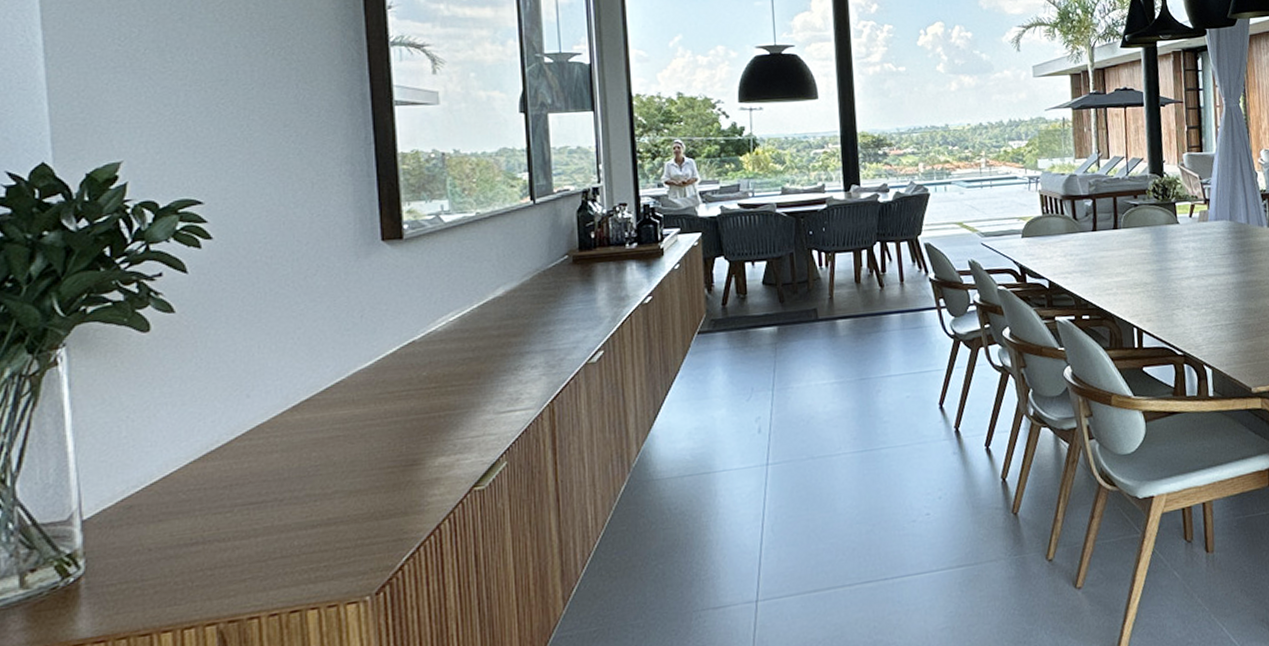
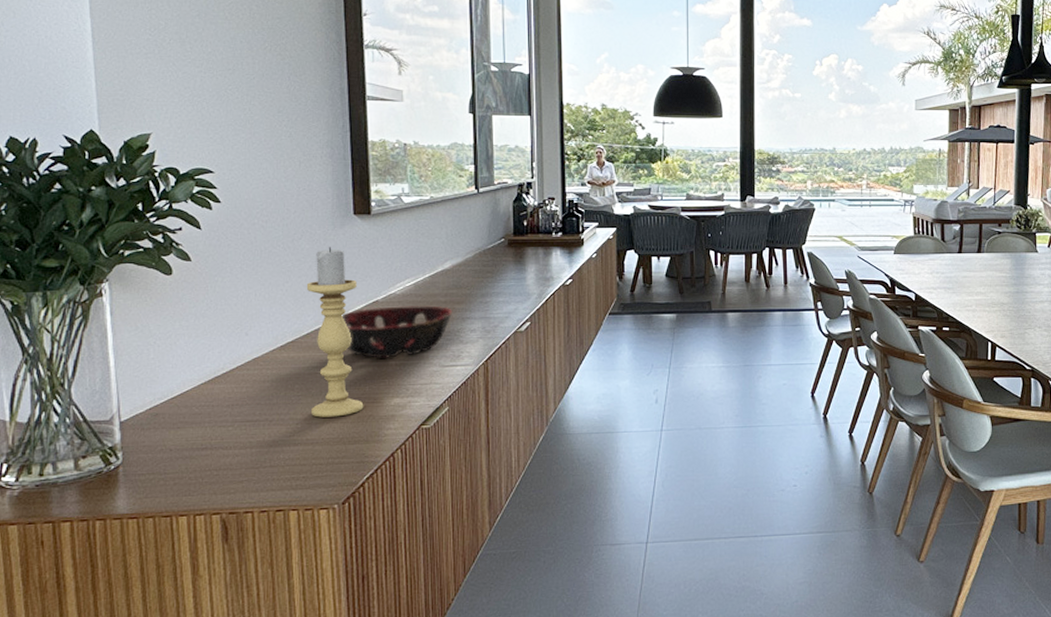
candle holder: none [323,281,400,490] -> present [306,247,364,418]
decorative bowl: none [369,341,509,411] -> present [342,305,453,358]

